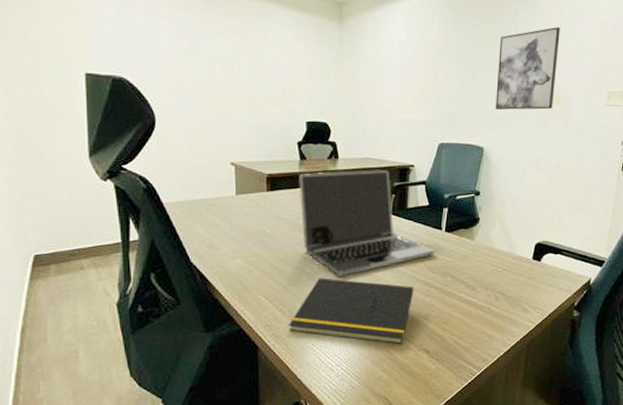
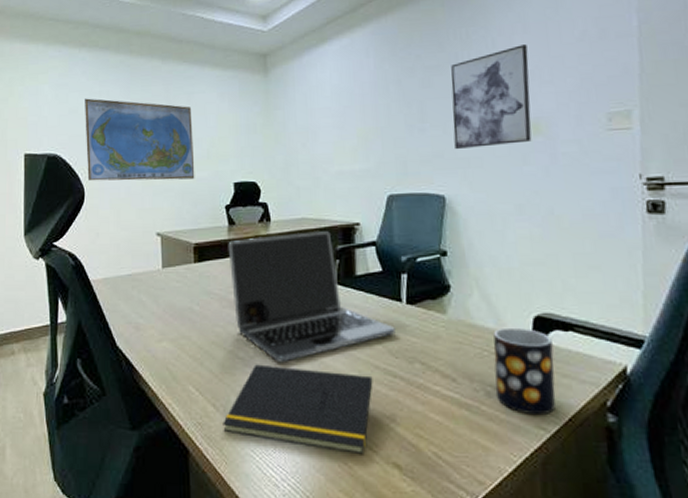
world map: none [154,22,269,115] -> present [85,98,195,181]
mug: none [502,251,546,313] -> present [493,327,556,416]

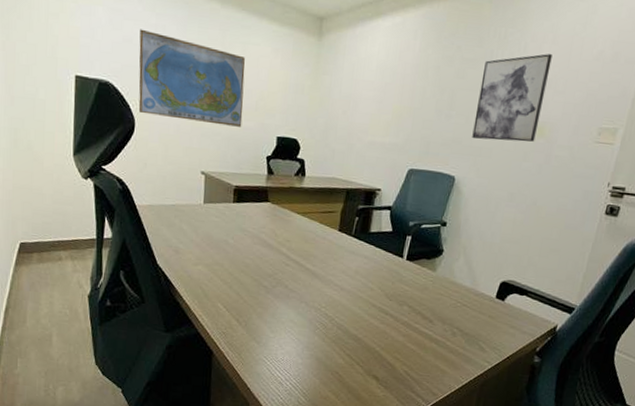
notepad: present [223,364,373,455] -> none [243,292,369,368]
laptop: present [228,231,395,363] -> none [264,188,394,294]
mug: present [493,327,556,416] -> none [459,287,510,353]

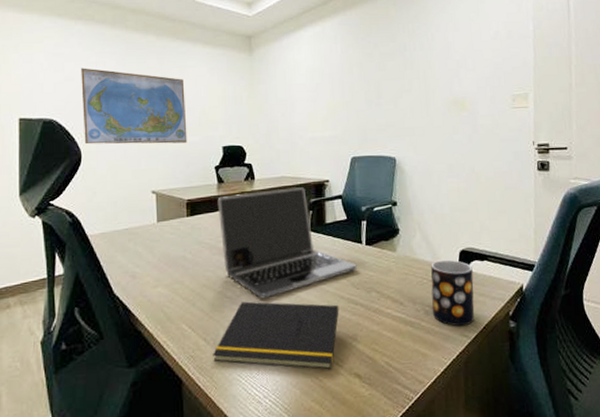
notepad: none [243,292,369,368] -> present [213,301,339,370]
laptop: none [264,188,394,294] -> present [217,187,357,299]
mug: none [459,287,510,353] -> present [431,259,475,327]
wall art: present [472,54,552,142] -> none [400,40,460,121]

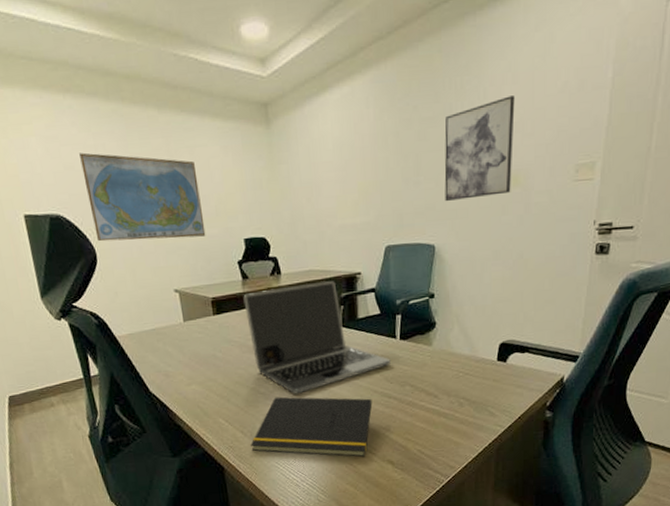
wall art: none [400,40,460,121] -> present [444,96,515,202]
mug: present [431,259,475,327] -> none [466,352,512,417]

